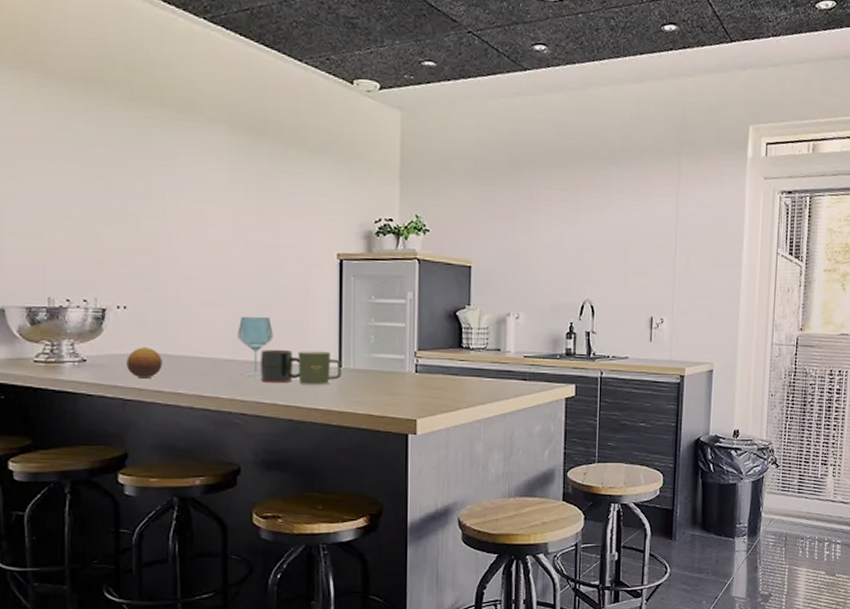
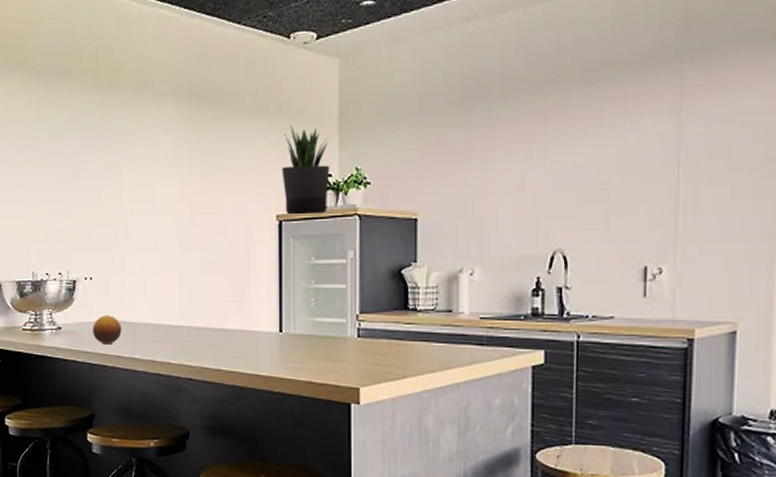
wine glass: present [237,317,273,378] -> none [185,284,217,343]
mug: present [259,350,300,384] -> none [205,316,242,349]
mug: present [298,351,342,386] -> none [240,316,283,351]
planter: none [343,168,391,256] -> present [282,125,330,215]

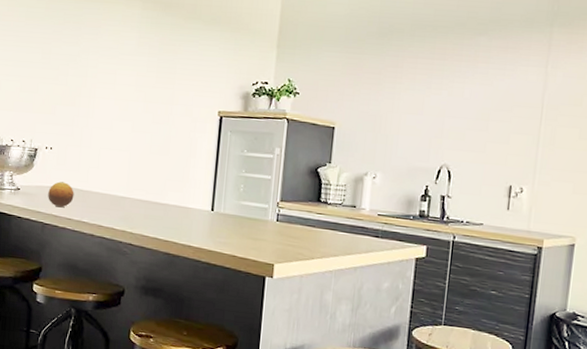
planter: present [282,125,330,215] -> none [226,37,268,115]

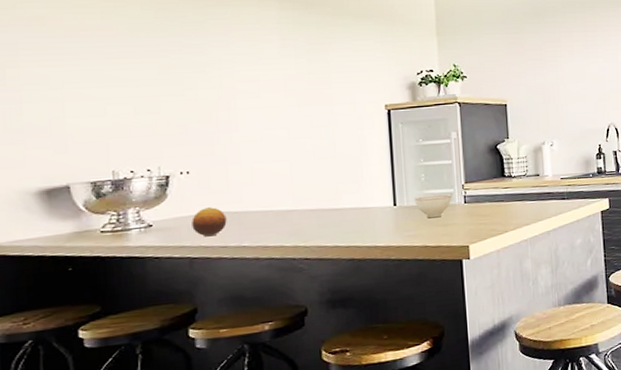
bowl: none [230,205,266,231] -> present [414,193,452,219]

